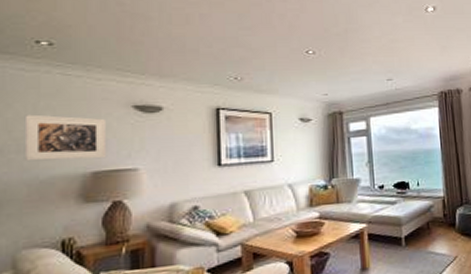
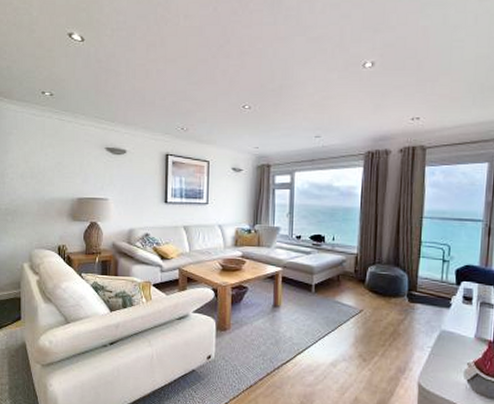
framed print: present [24,114,107,161] -> none [35,150,88,188]

